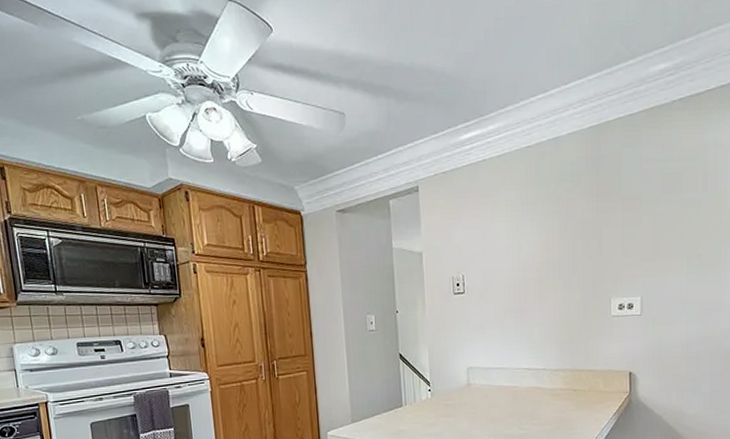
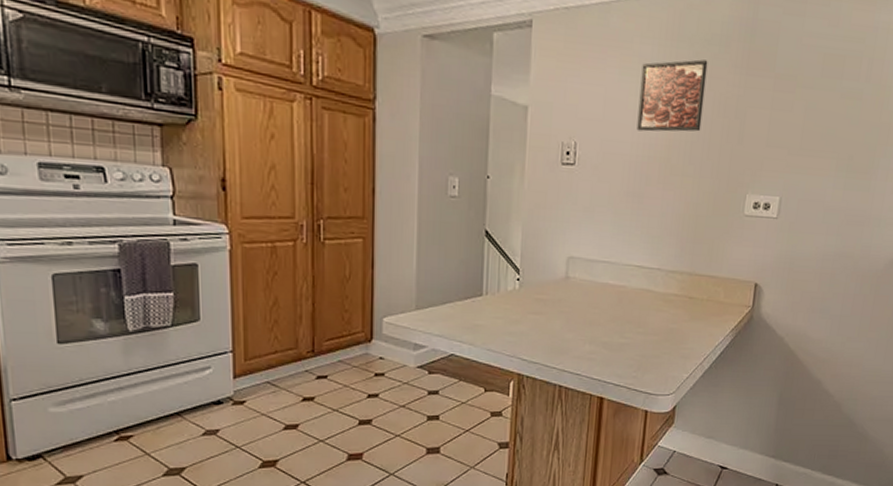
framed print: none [510,195,565,259] -> present [636,59,708,132]

